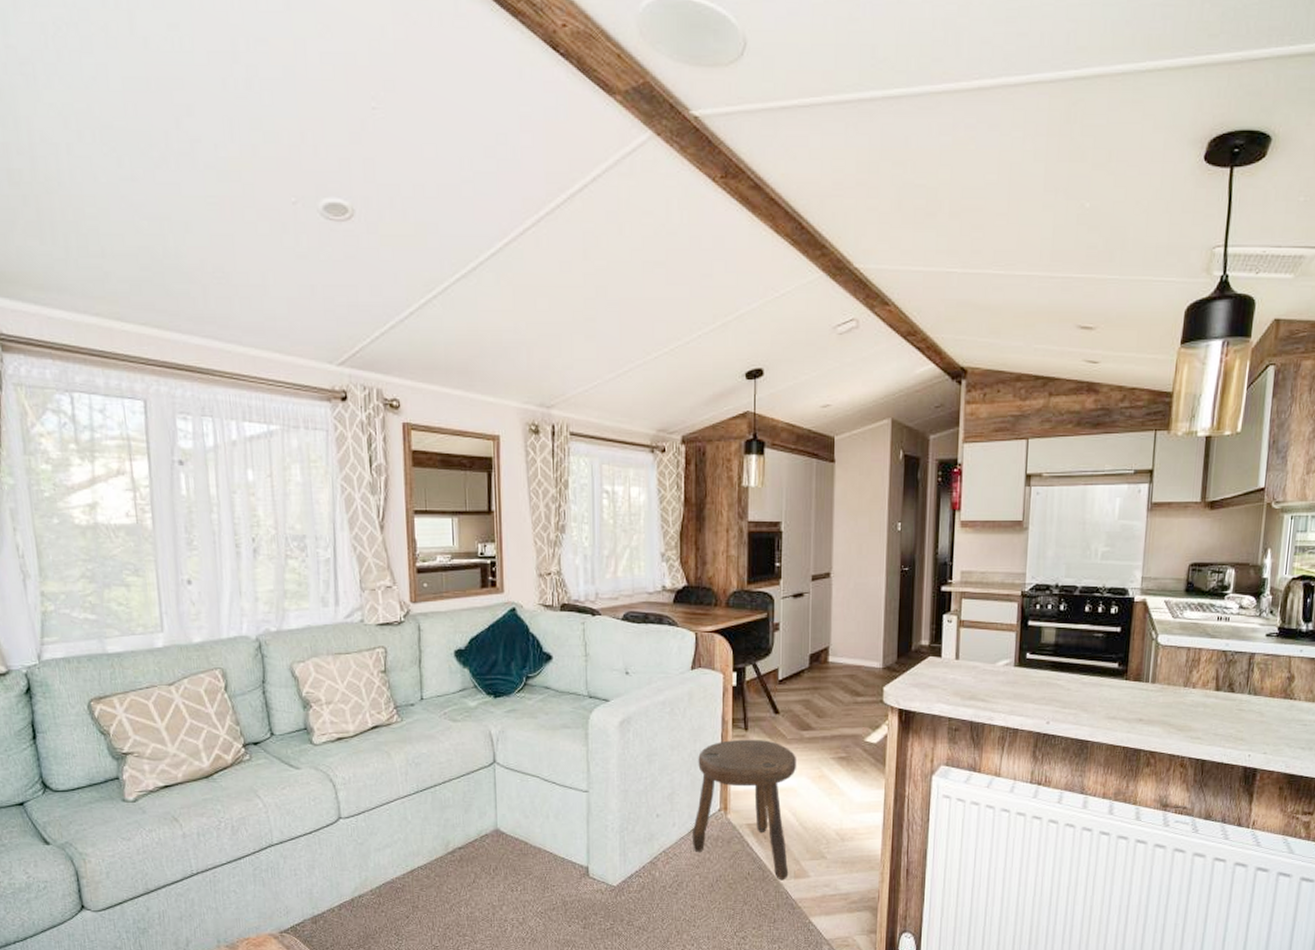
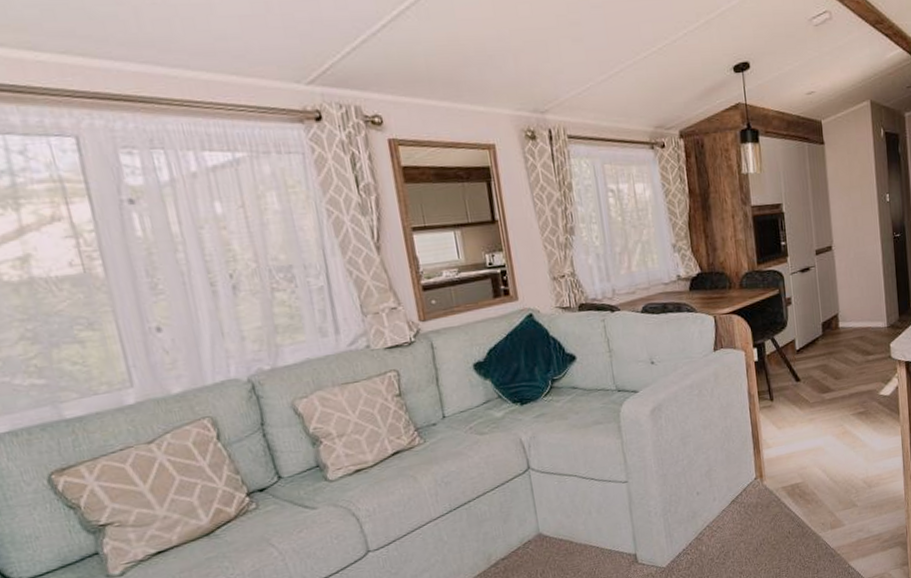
stool: present [692,739,797,881] -> none [730,407,826,533]

